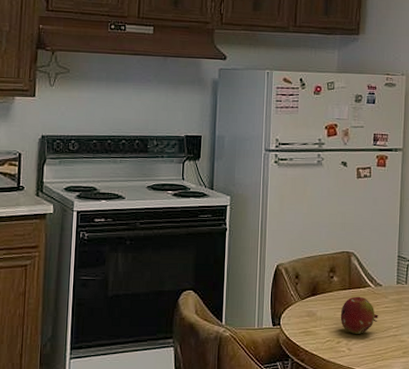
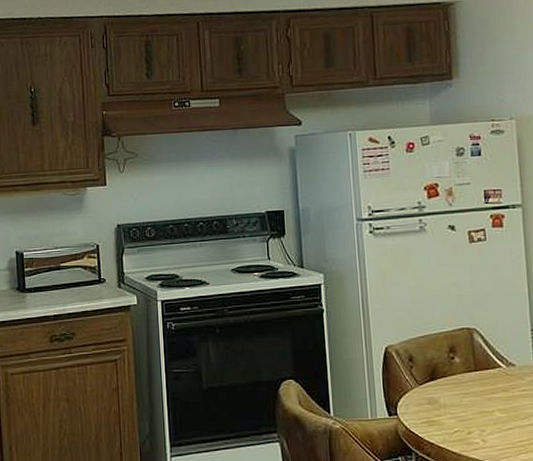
fruit: present [340,296,378,335] -> none [467,379,515,424]

